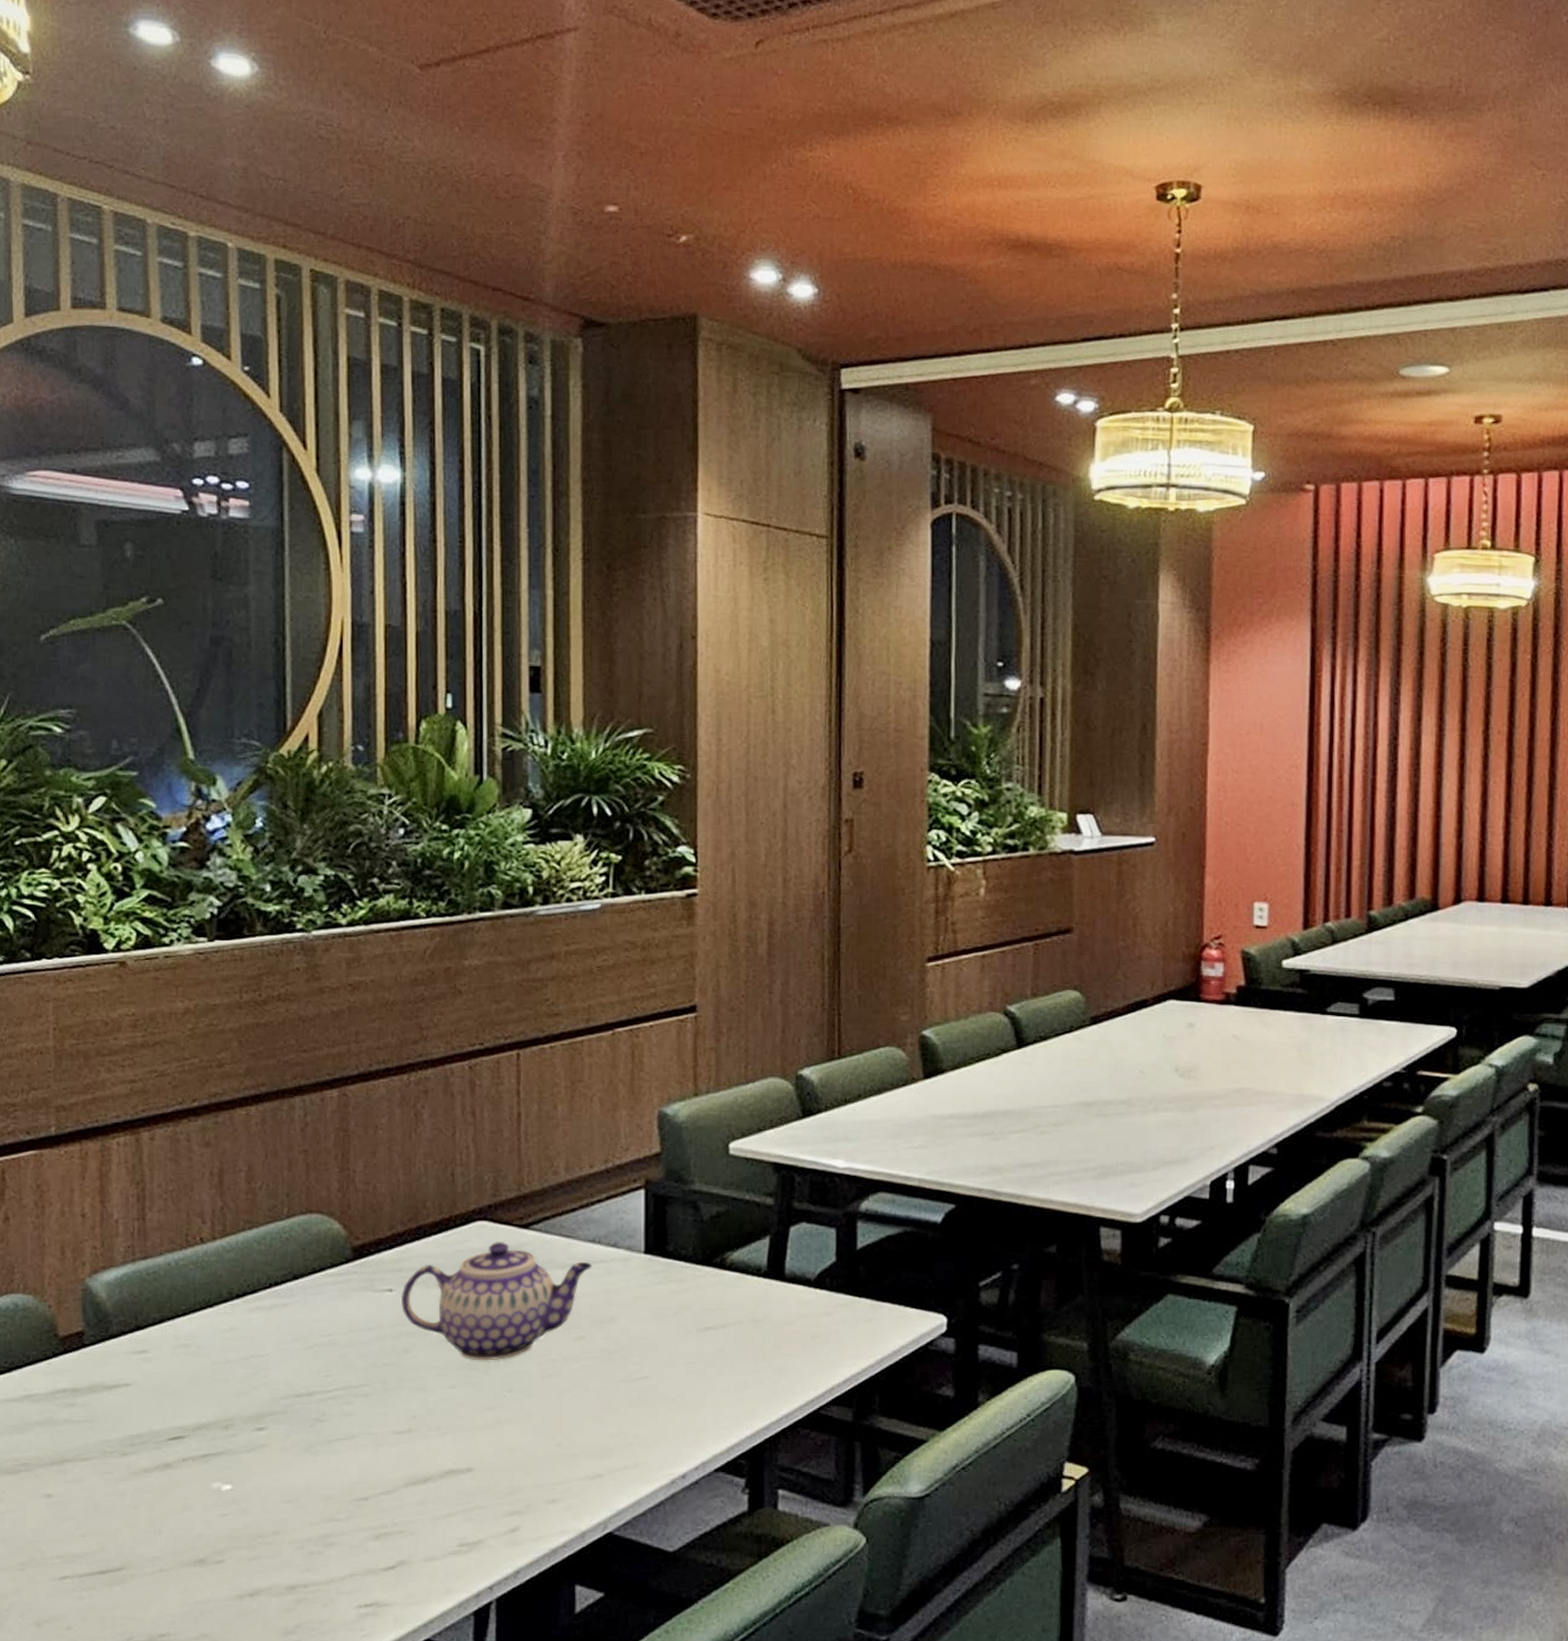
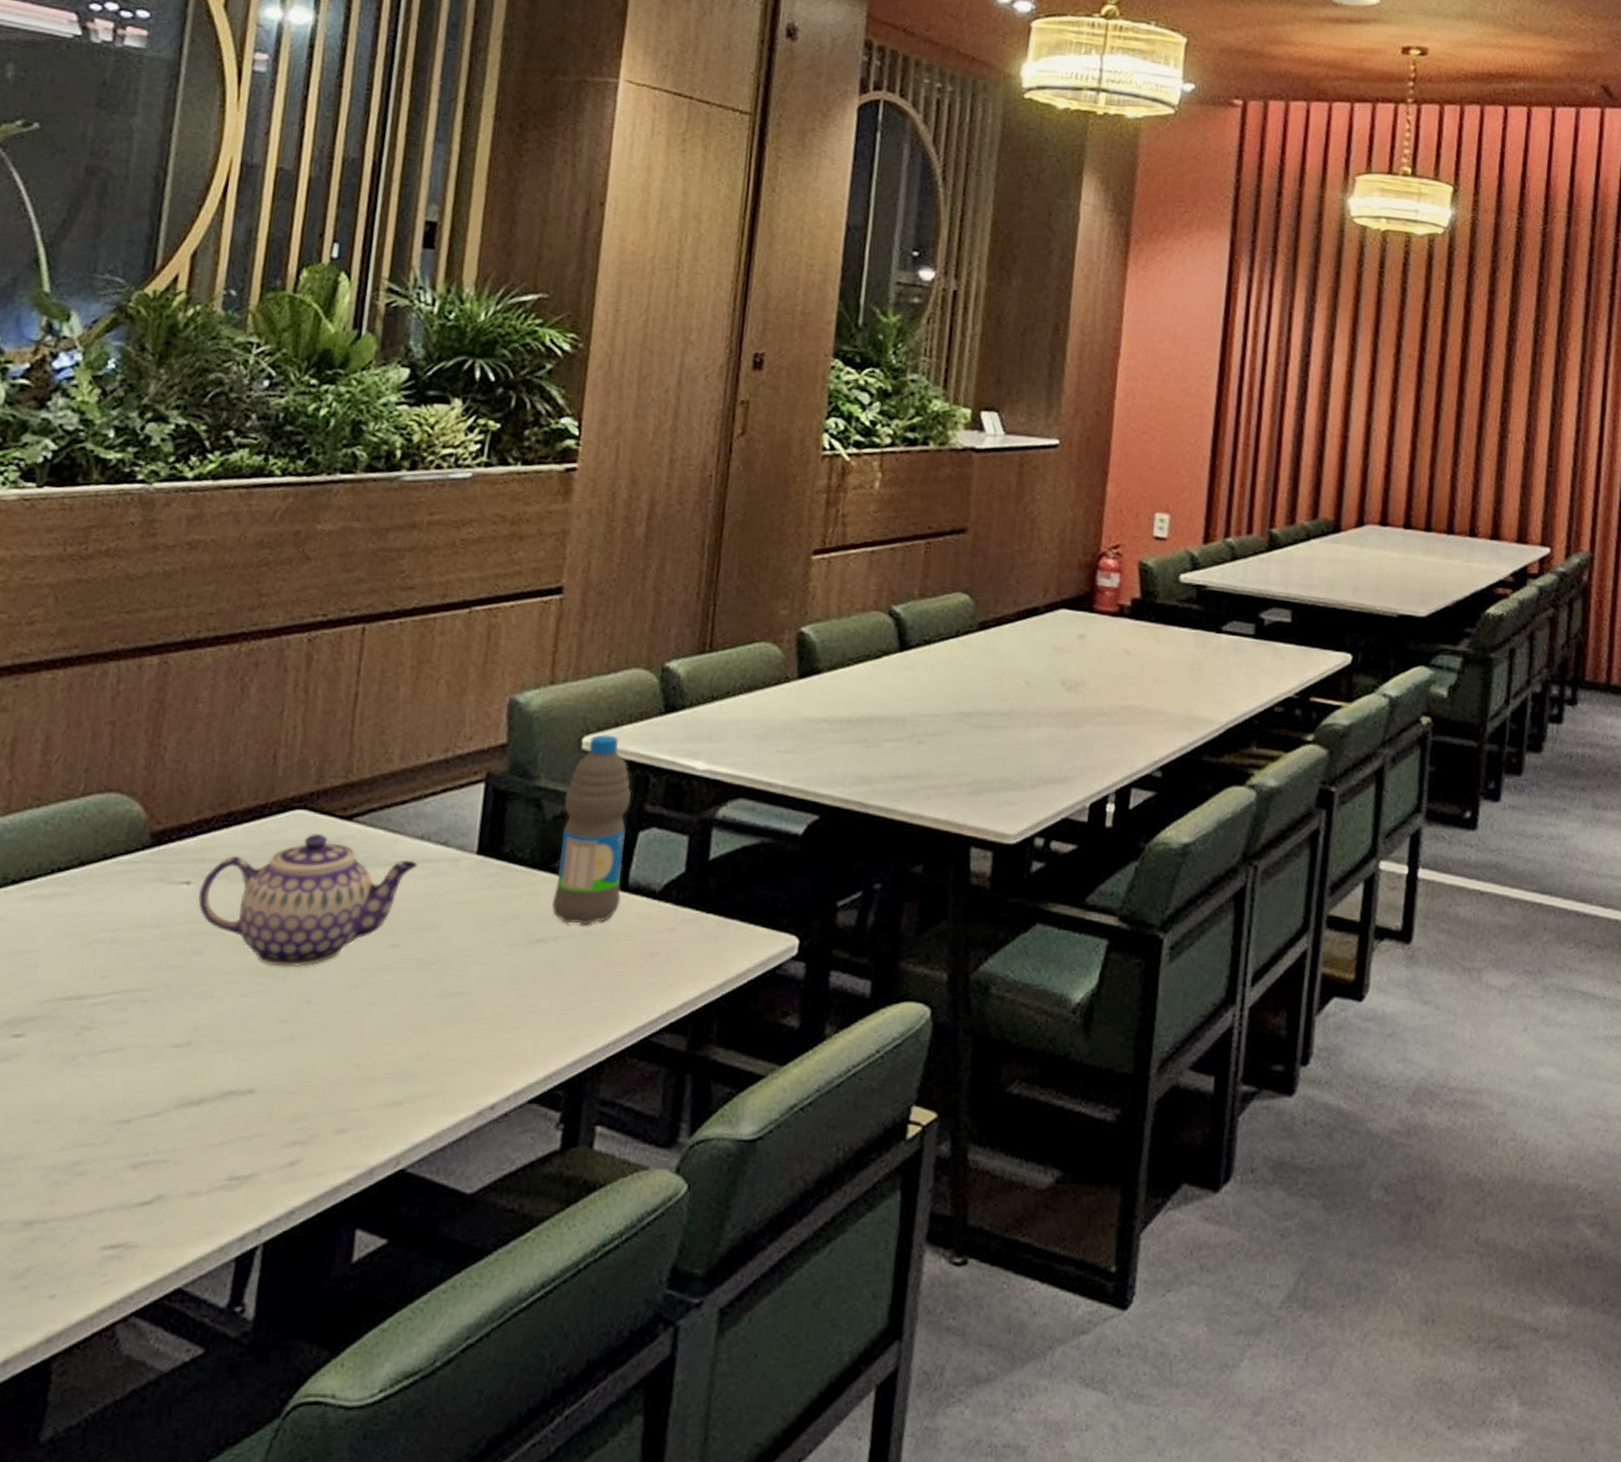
water bottle: none [718,1140,780,1312] -> present [552,734,631,924]

